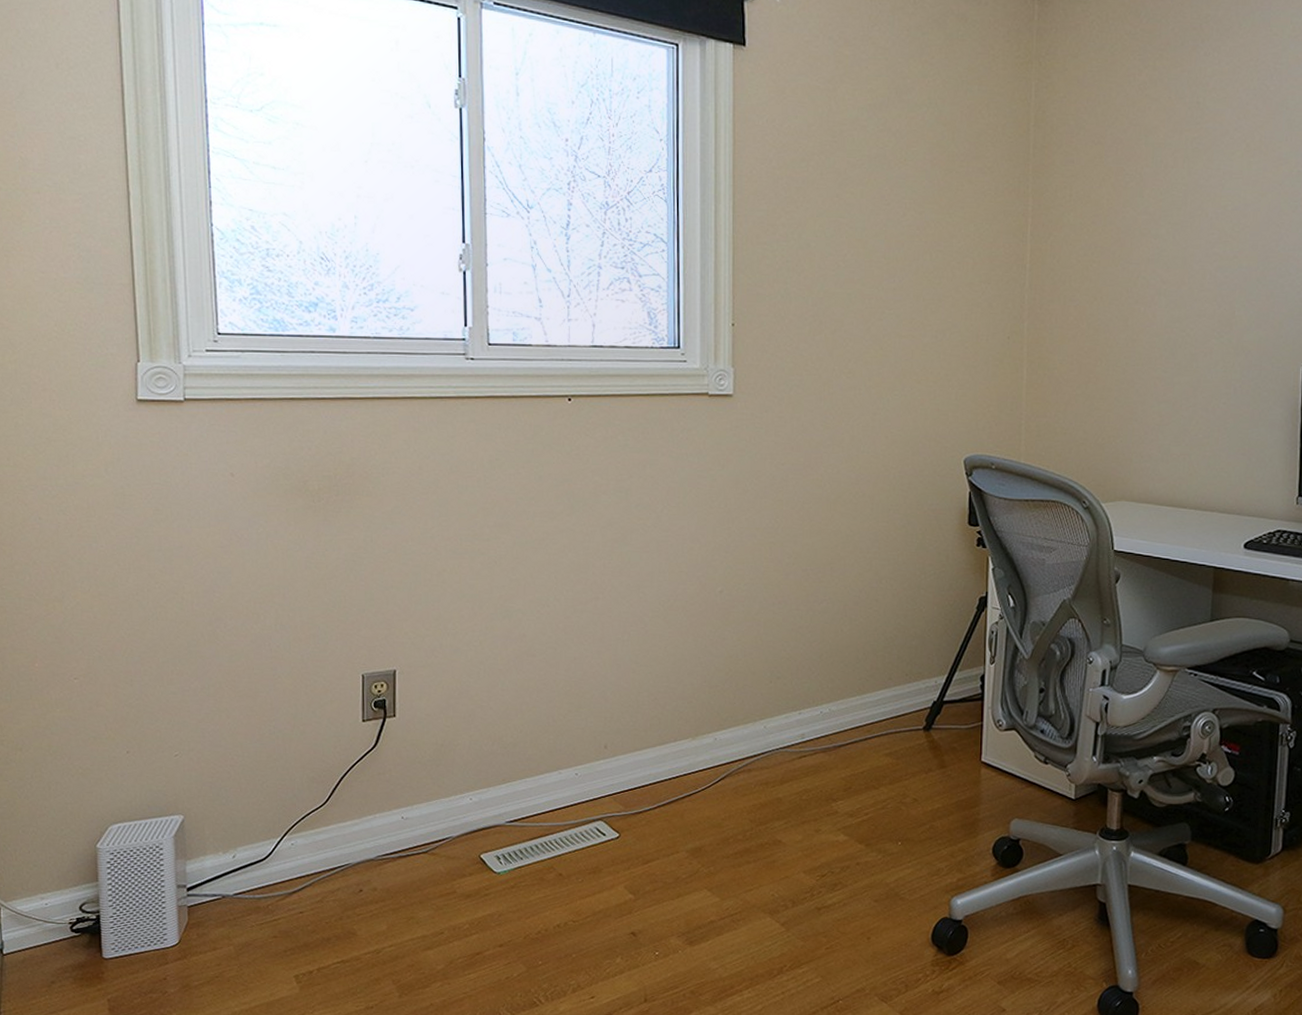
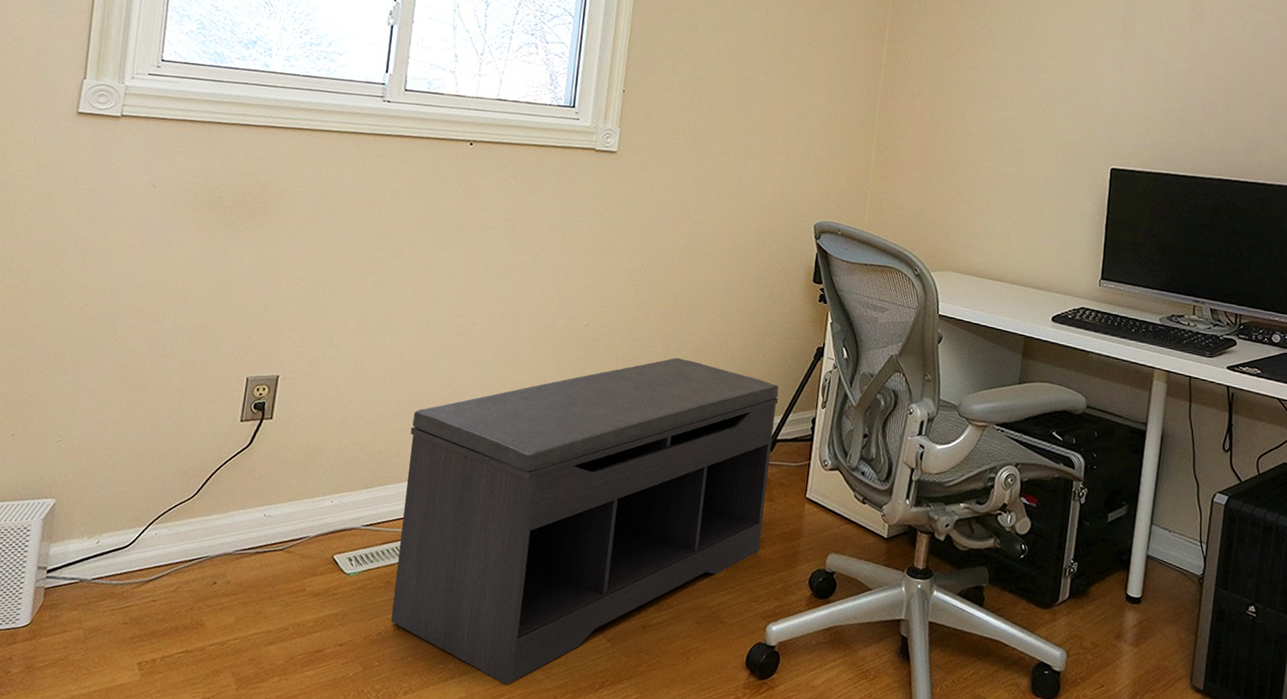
bench: none [544,619,941,976] -> present [391,357,779,685]

